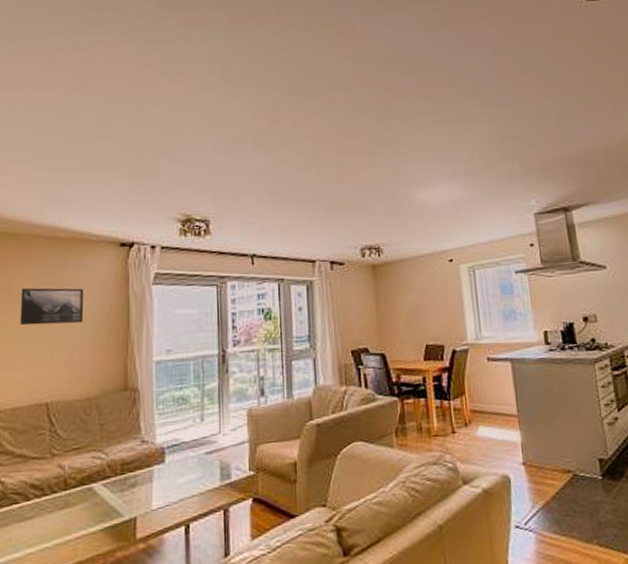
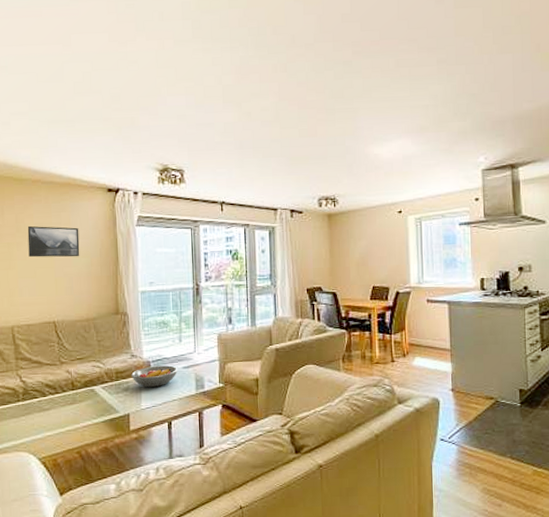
fruit bowl: none [139,451,199,482] -> present [130,365,178,388]

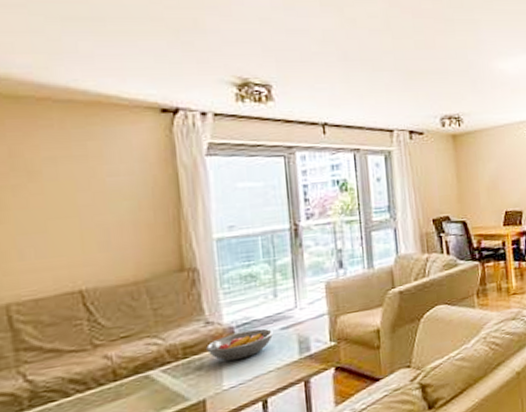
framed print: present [27,225,80,258] -> none [30,160,121,205]

